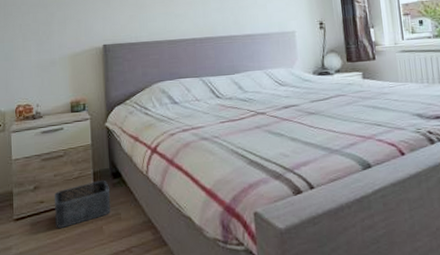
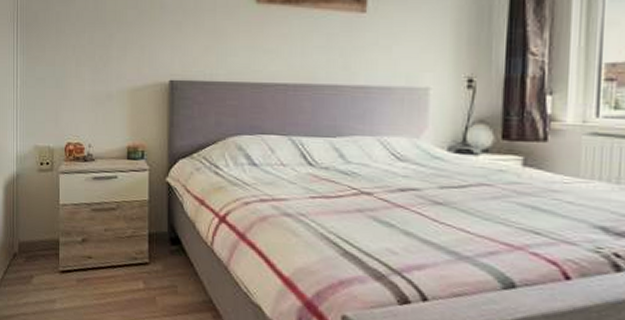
storage bin: present [54,180,111,228] -> none [103,243,167,291]

